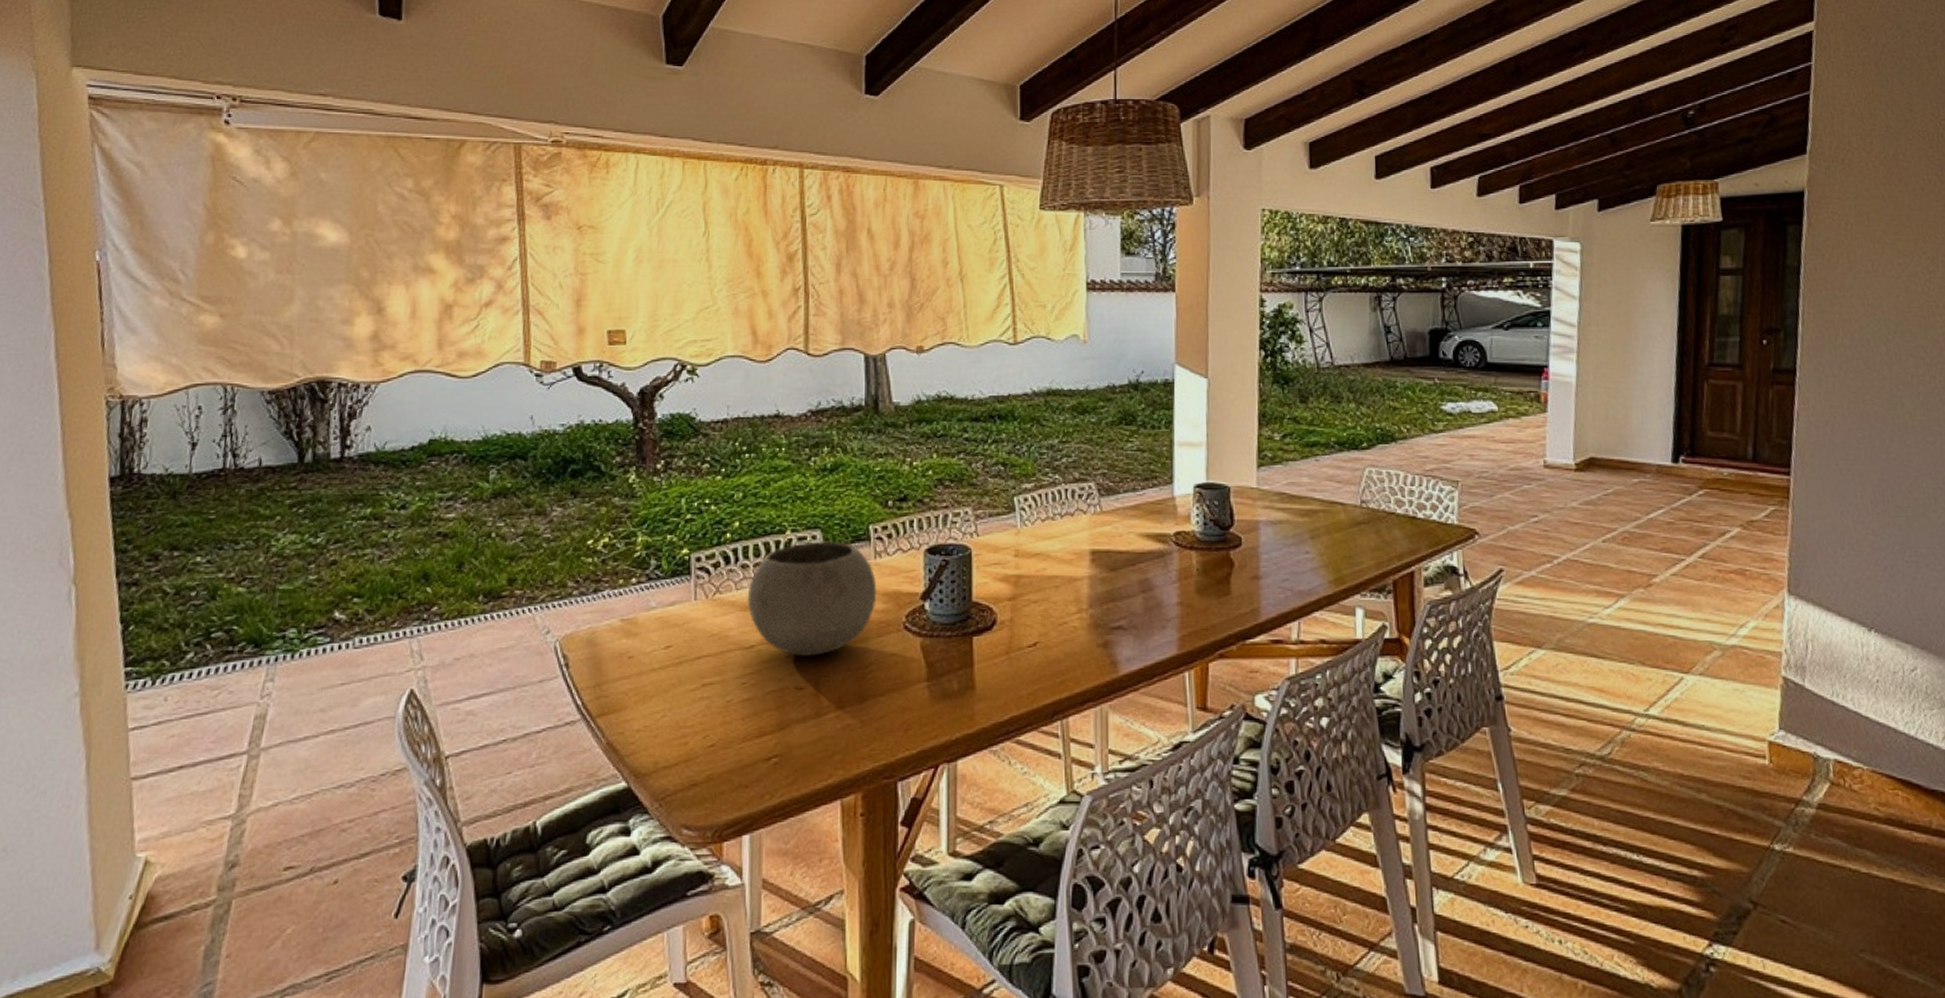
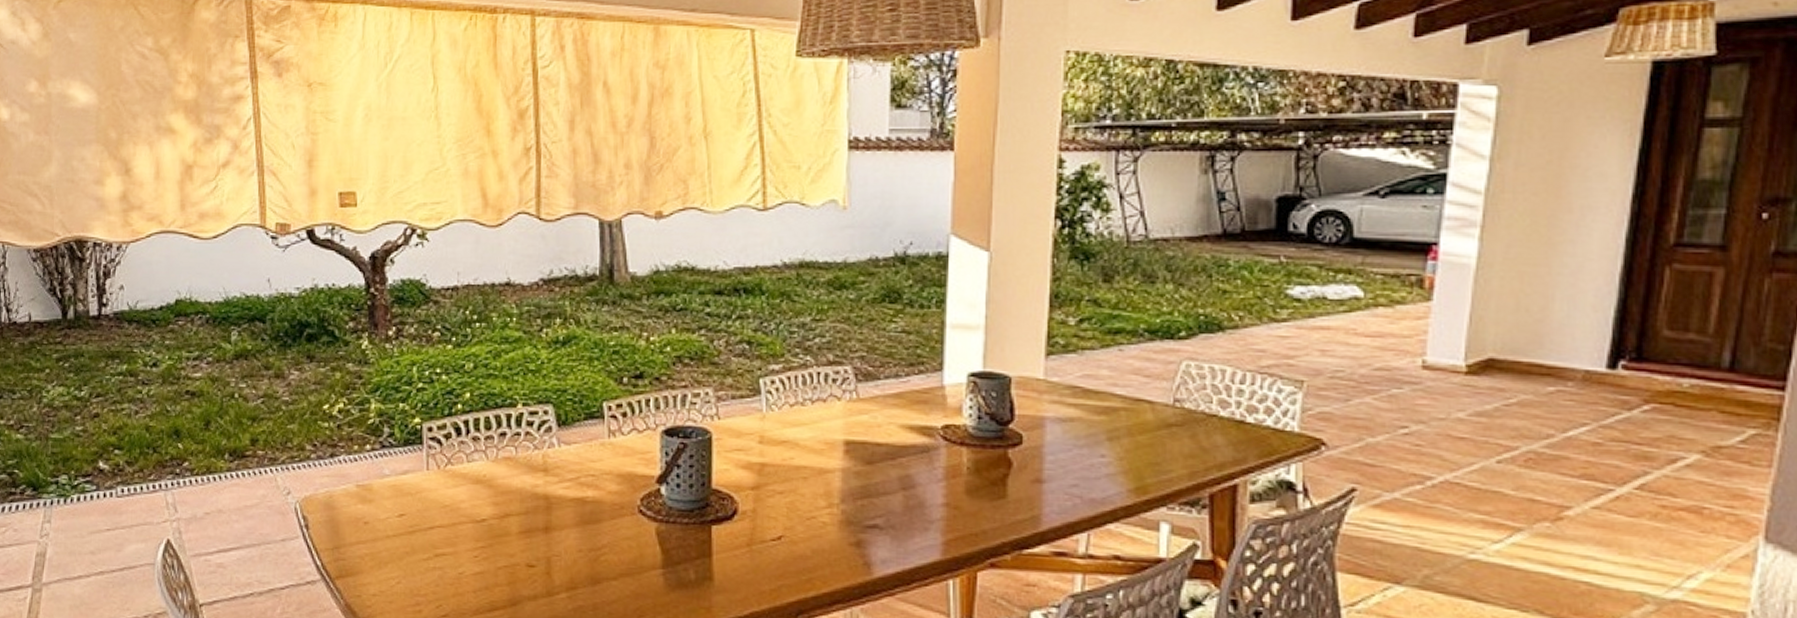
bowl: present [747,541,877,656] -> none [478,416,611,534]

